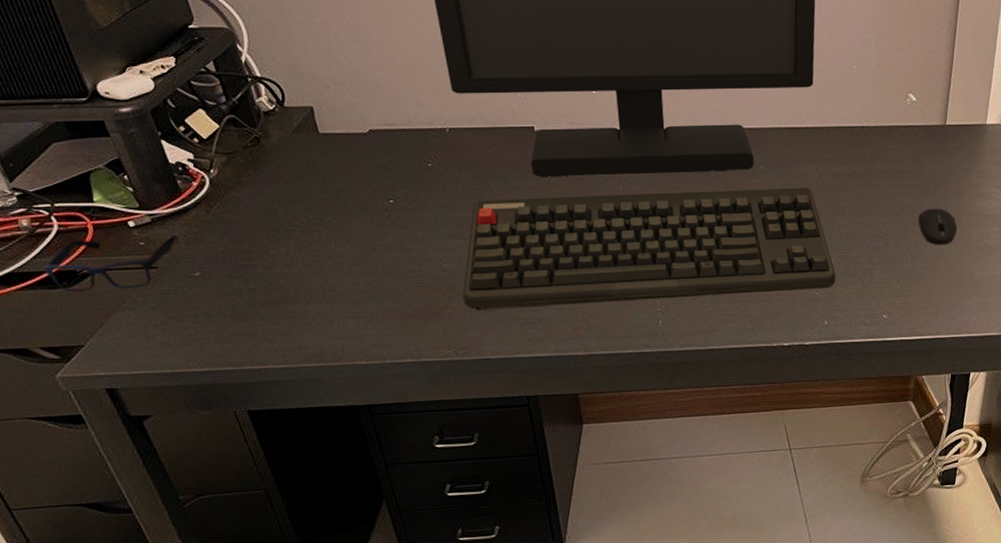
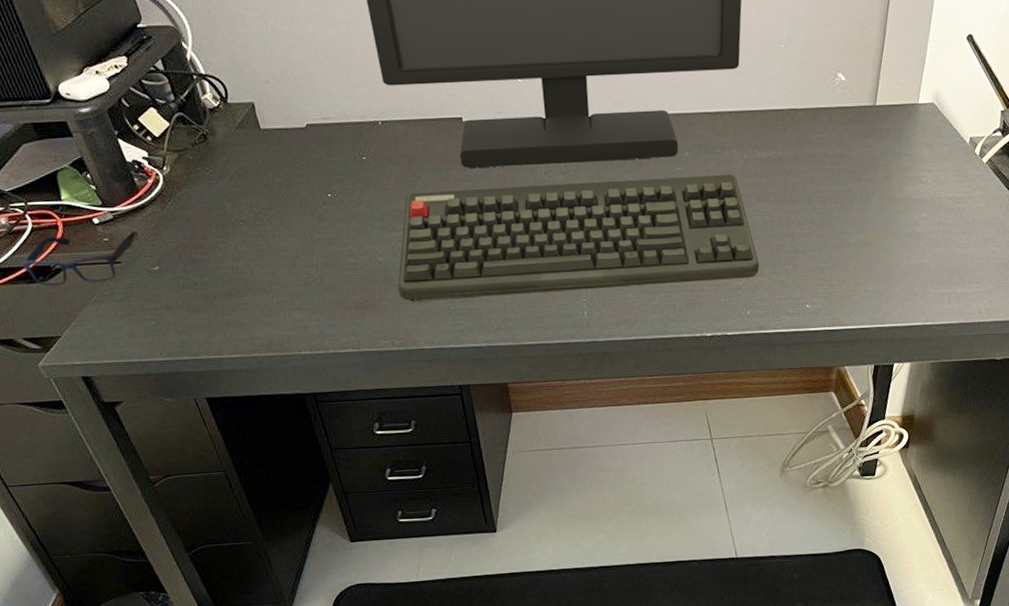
computer mouse: present [917,208,958,245] -> none [844,193,885,233]

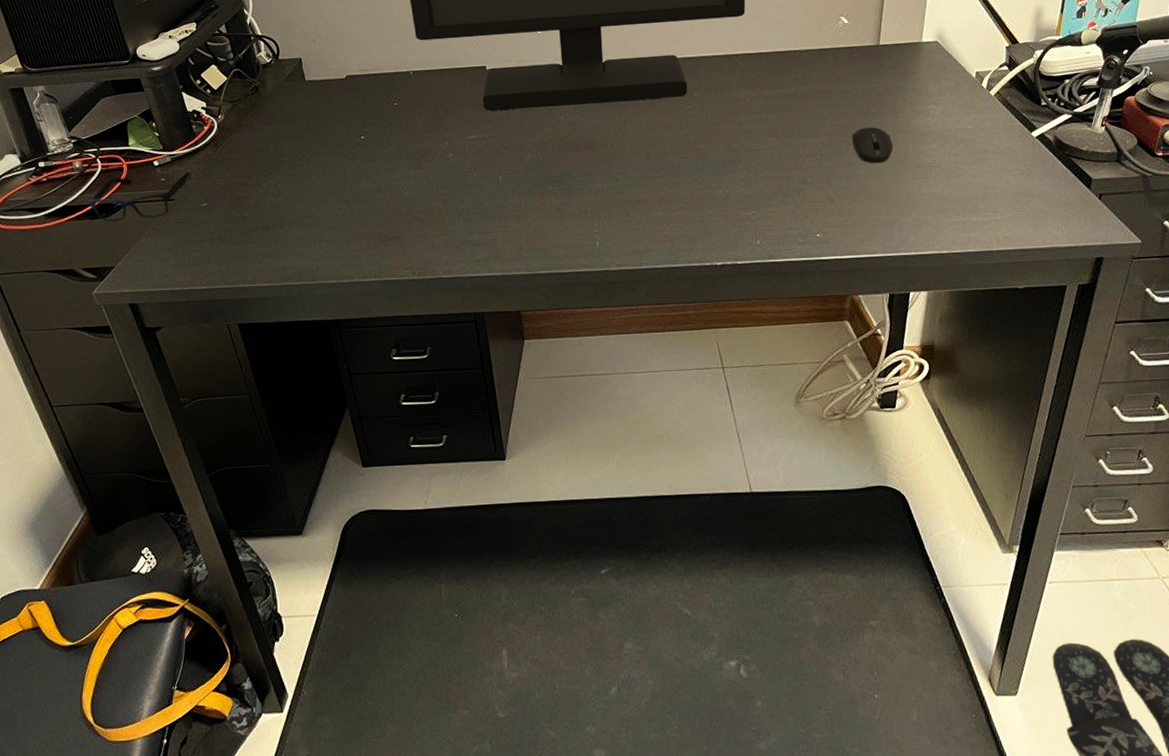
computer keyboard: present [397,174,760,302] -> none [420,111,769,234]
computer mouse: none [844,193,885,233] -> present [851,127,894,164]

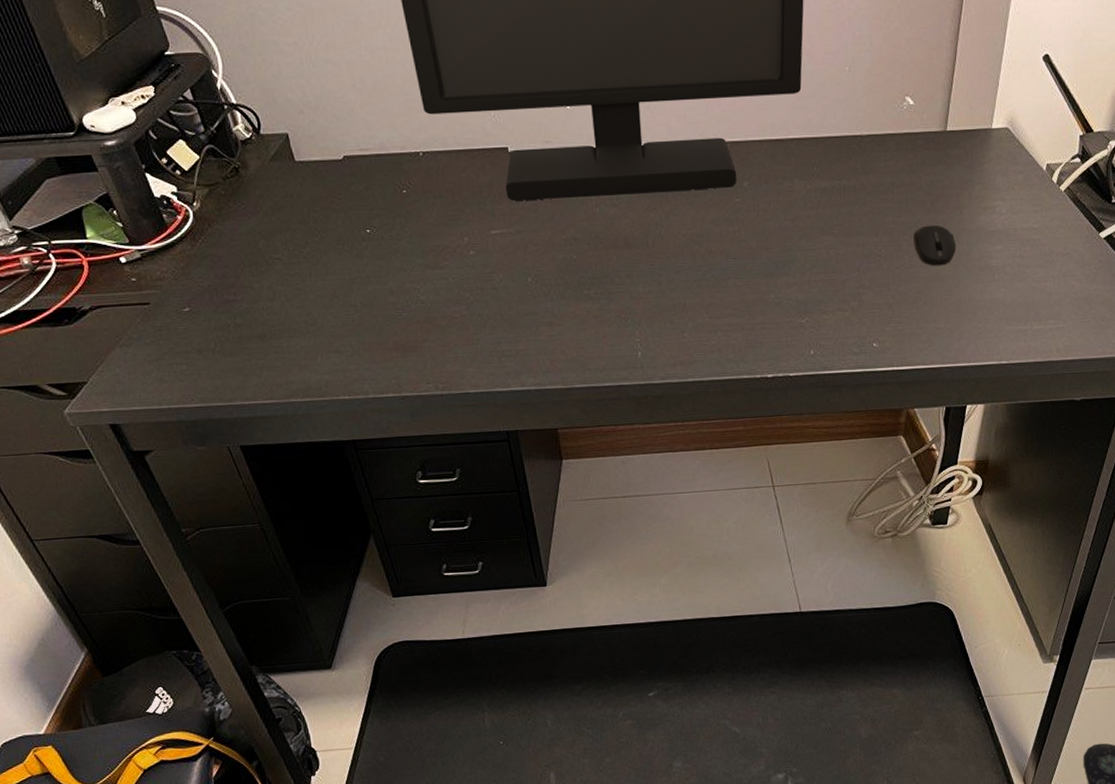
eyeglasses: present [89,171,191,222] -> none [45,269,168,330]

